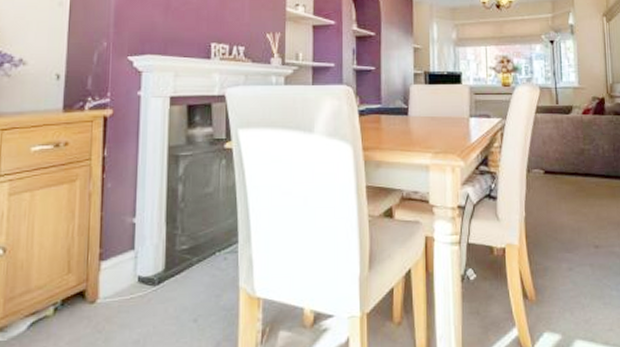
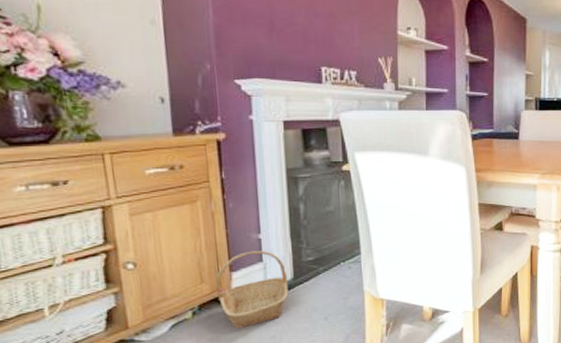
basket: none [82,236,159,330] -> present [215,250,289,329]

